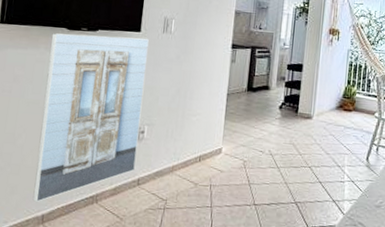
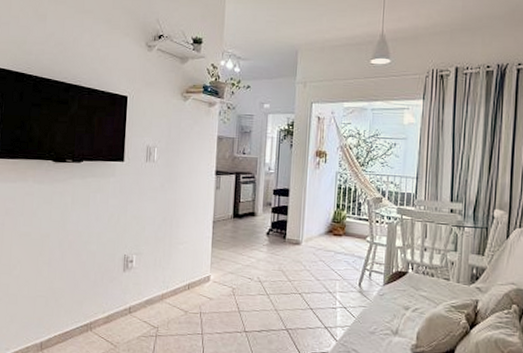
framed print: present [32,33,149,203] -> none [31,165,133,331]

